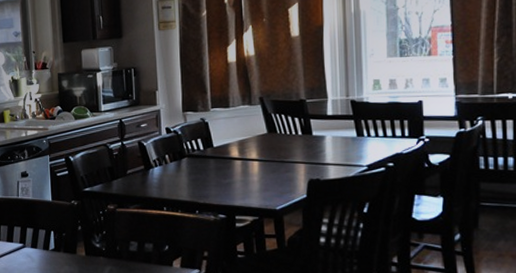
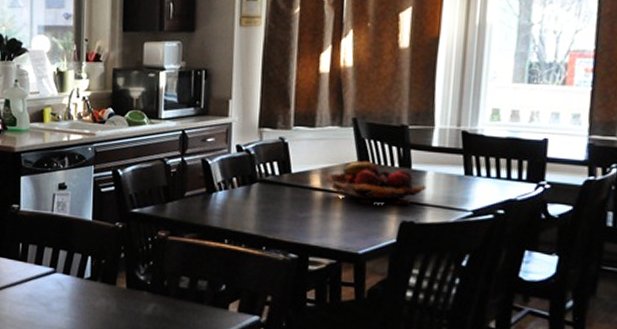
fruit basket: none [241,131,327,167] -> present [324,160,426,205]

